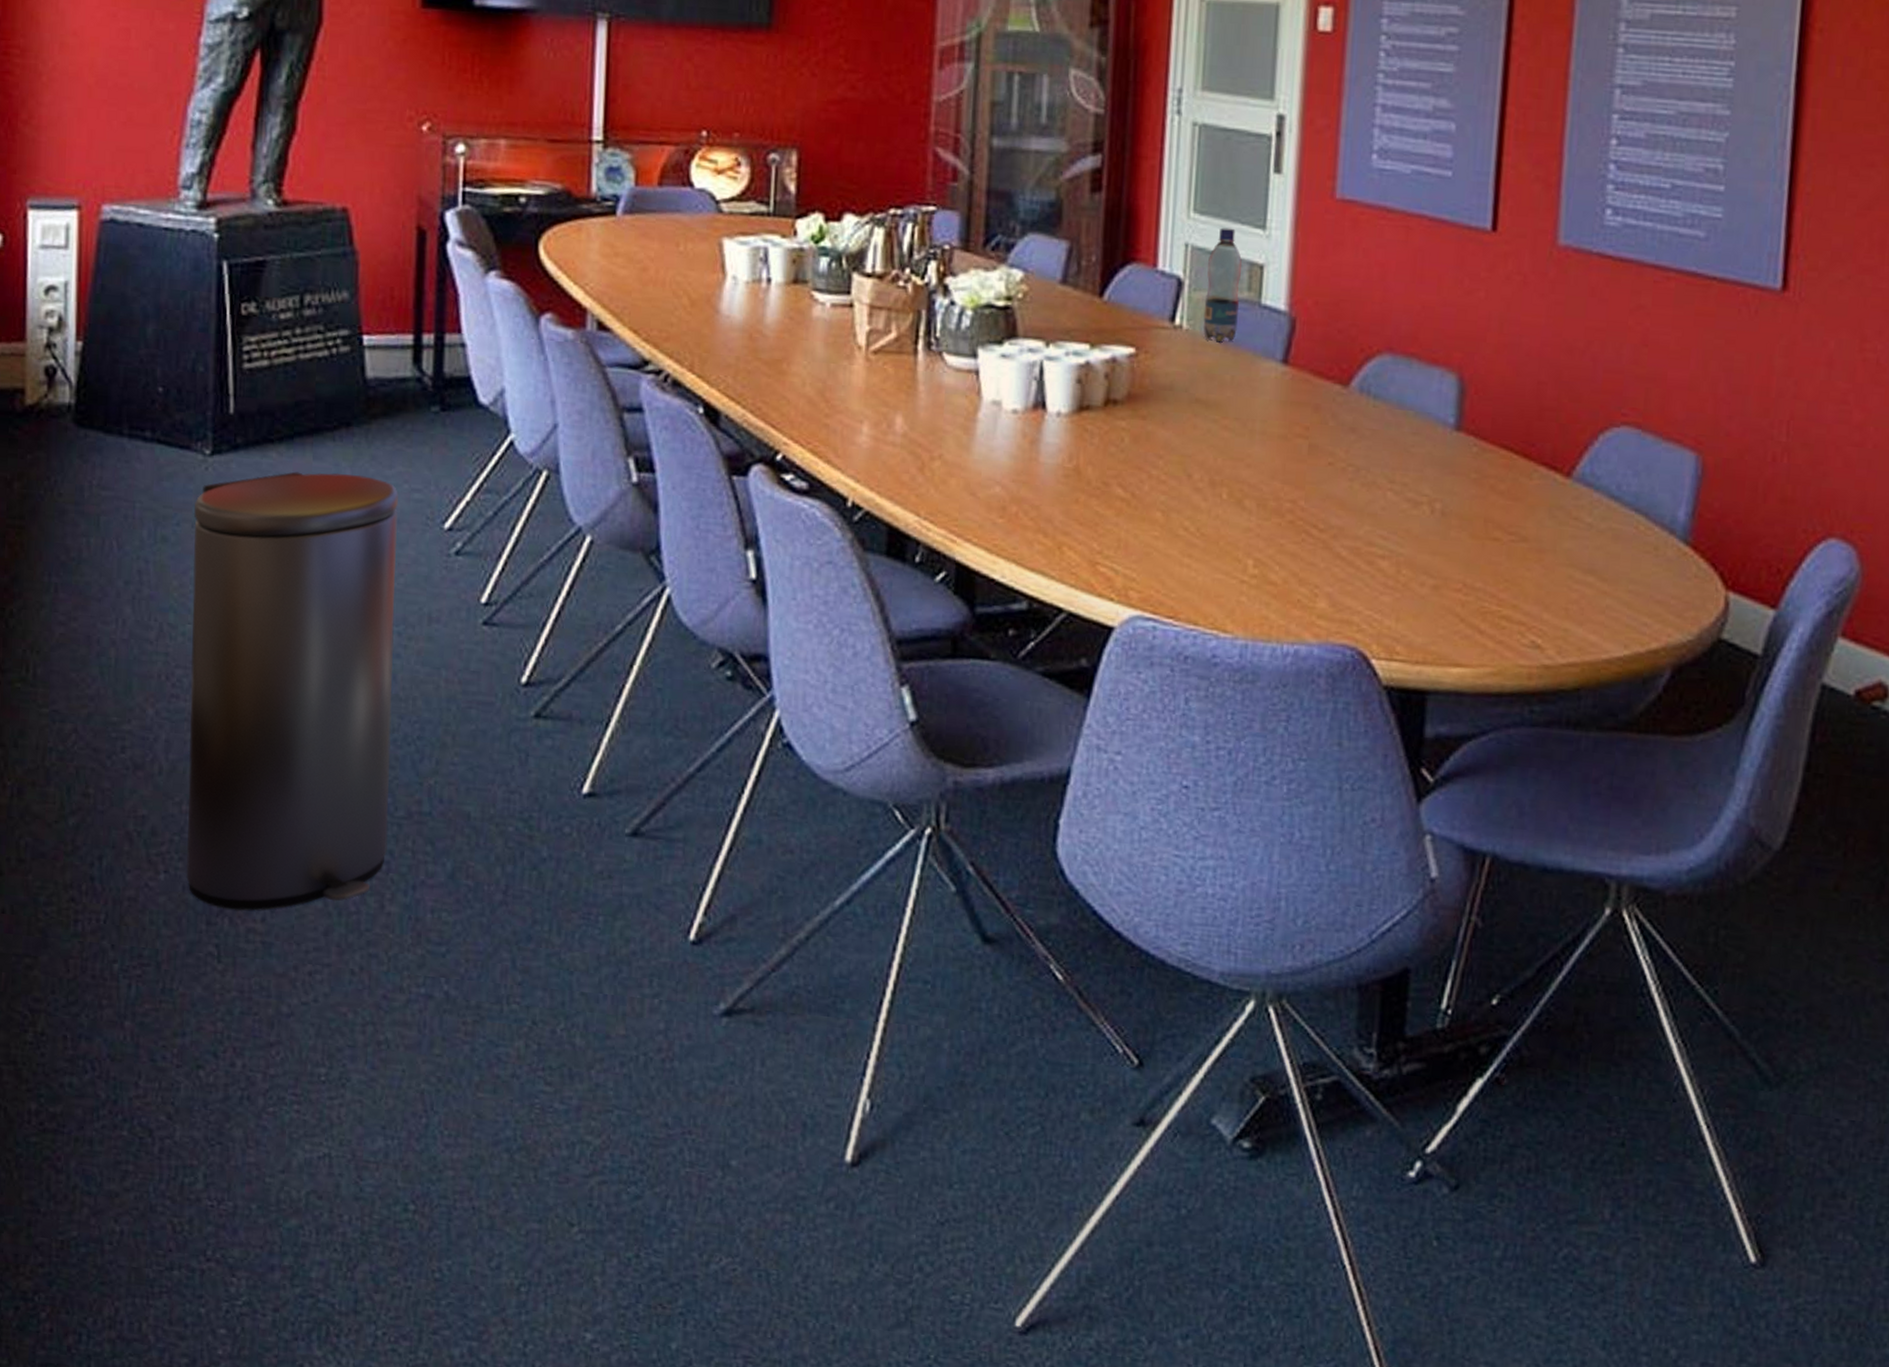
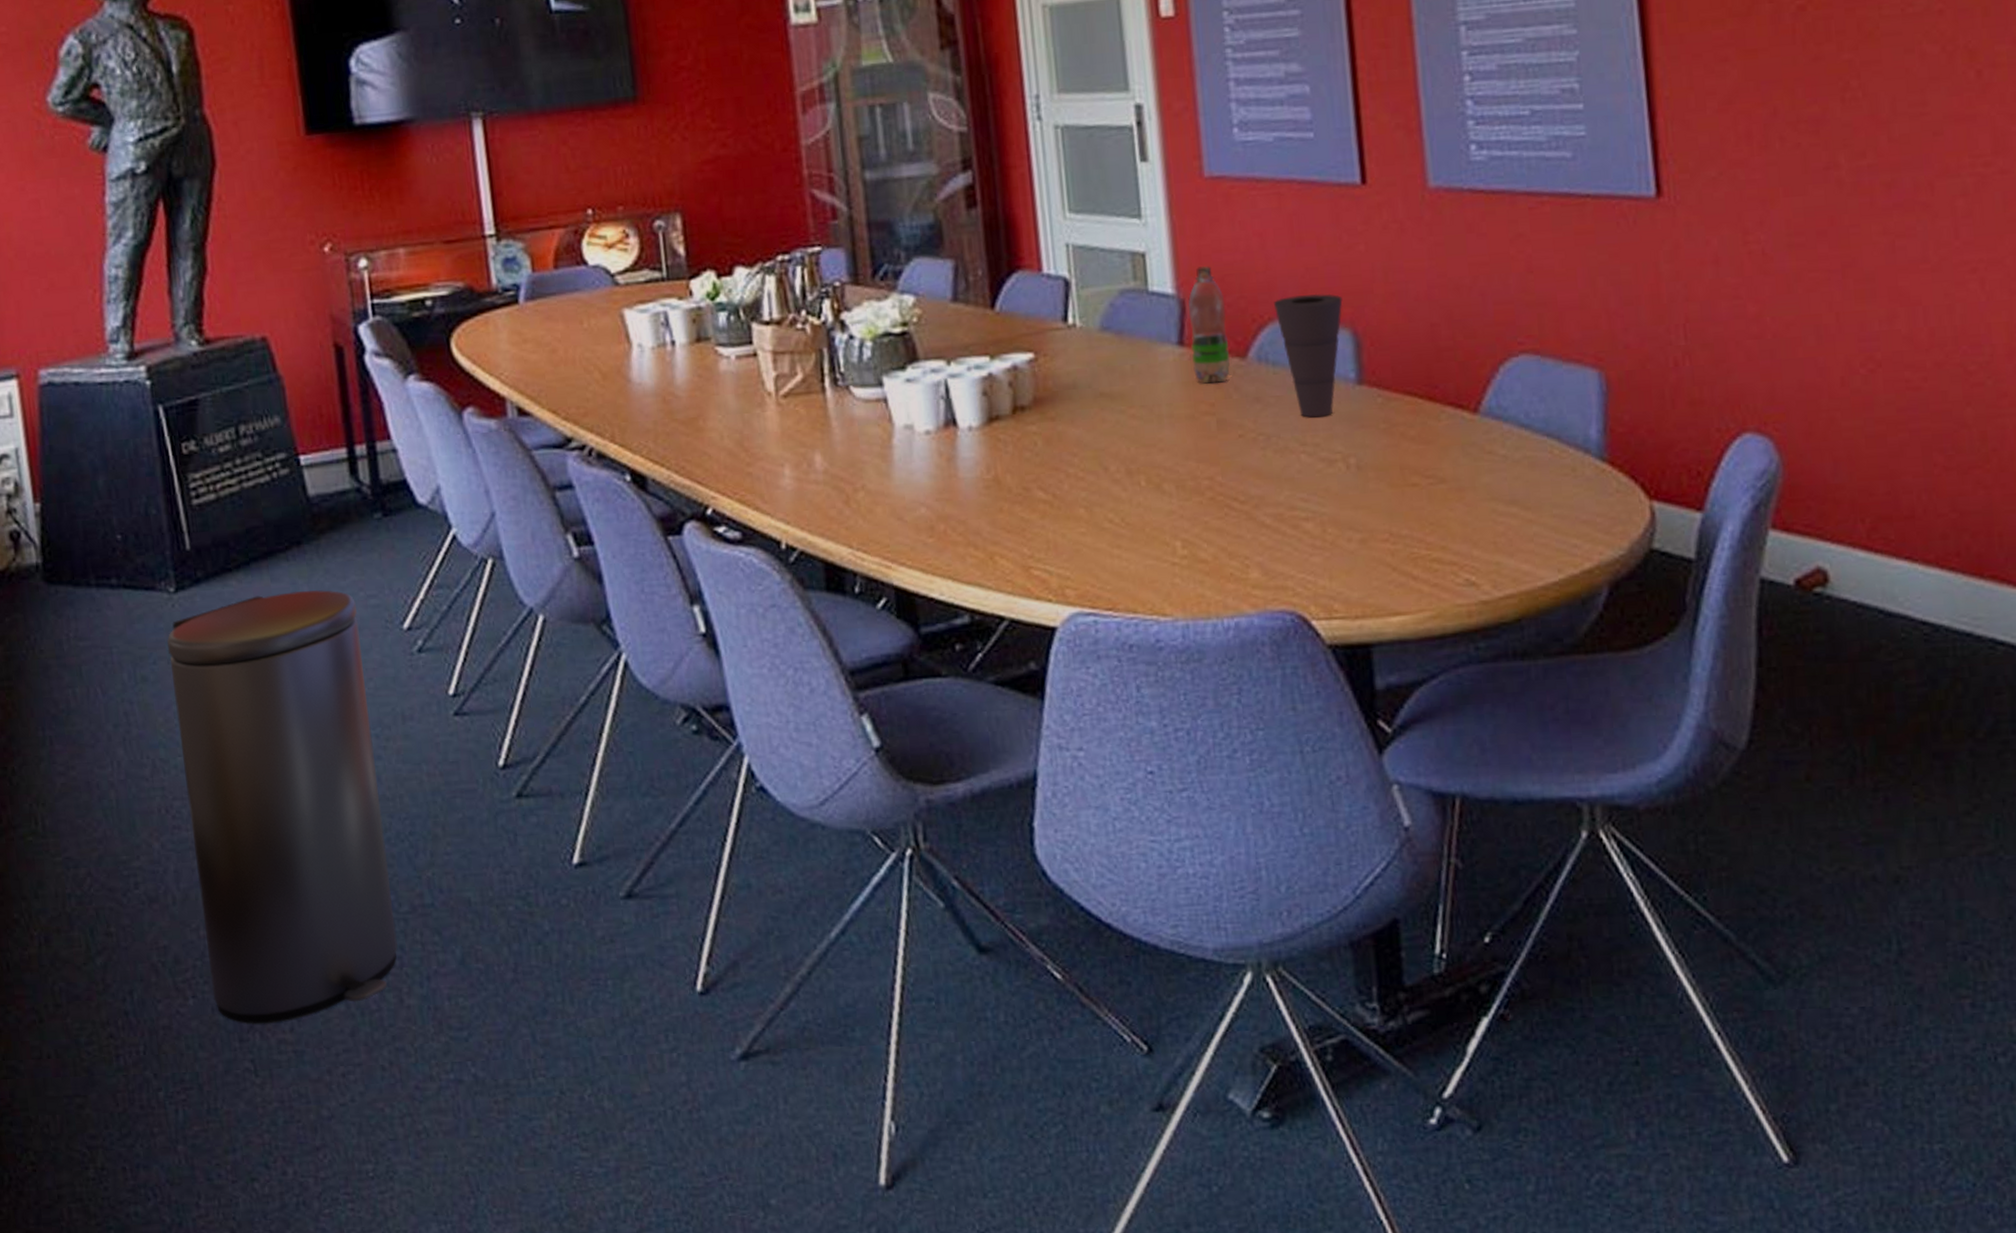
bottle: present [1203,227,1242,343] -> none [1090,222,1129,335]
bottle: none [1293,287,1337,408] -> present [1188,265,1230,384]
cup: none [1385,332,1454,458] -> present [1274,293,1343,418]

